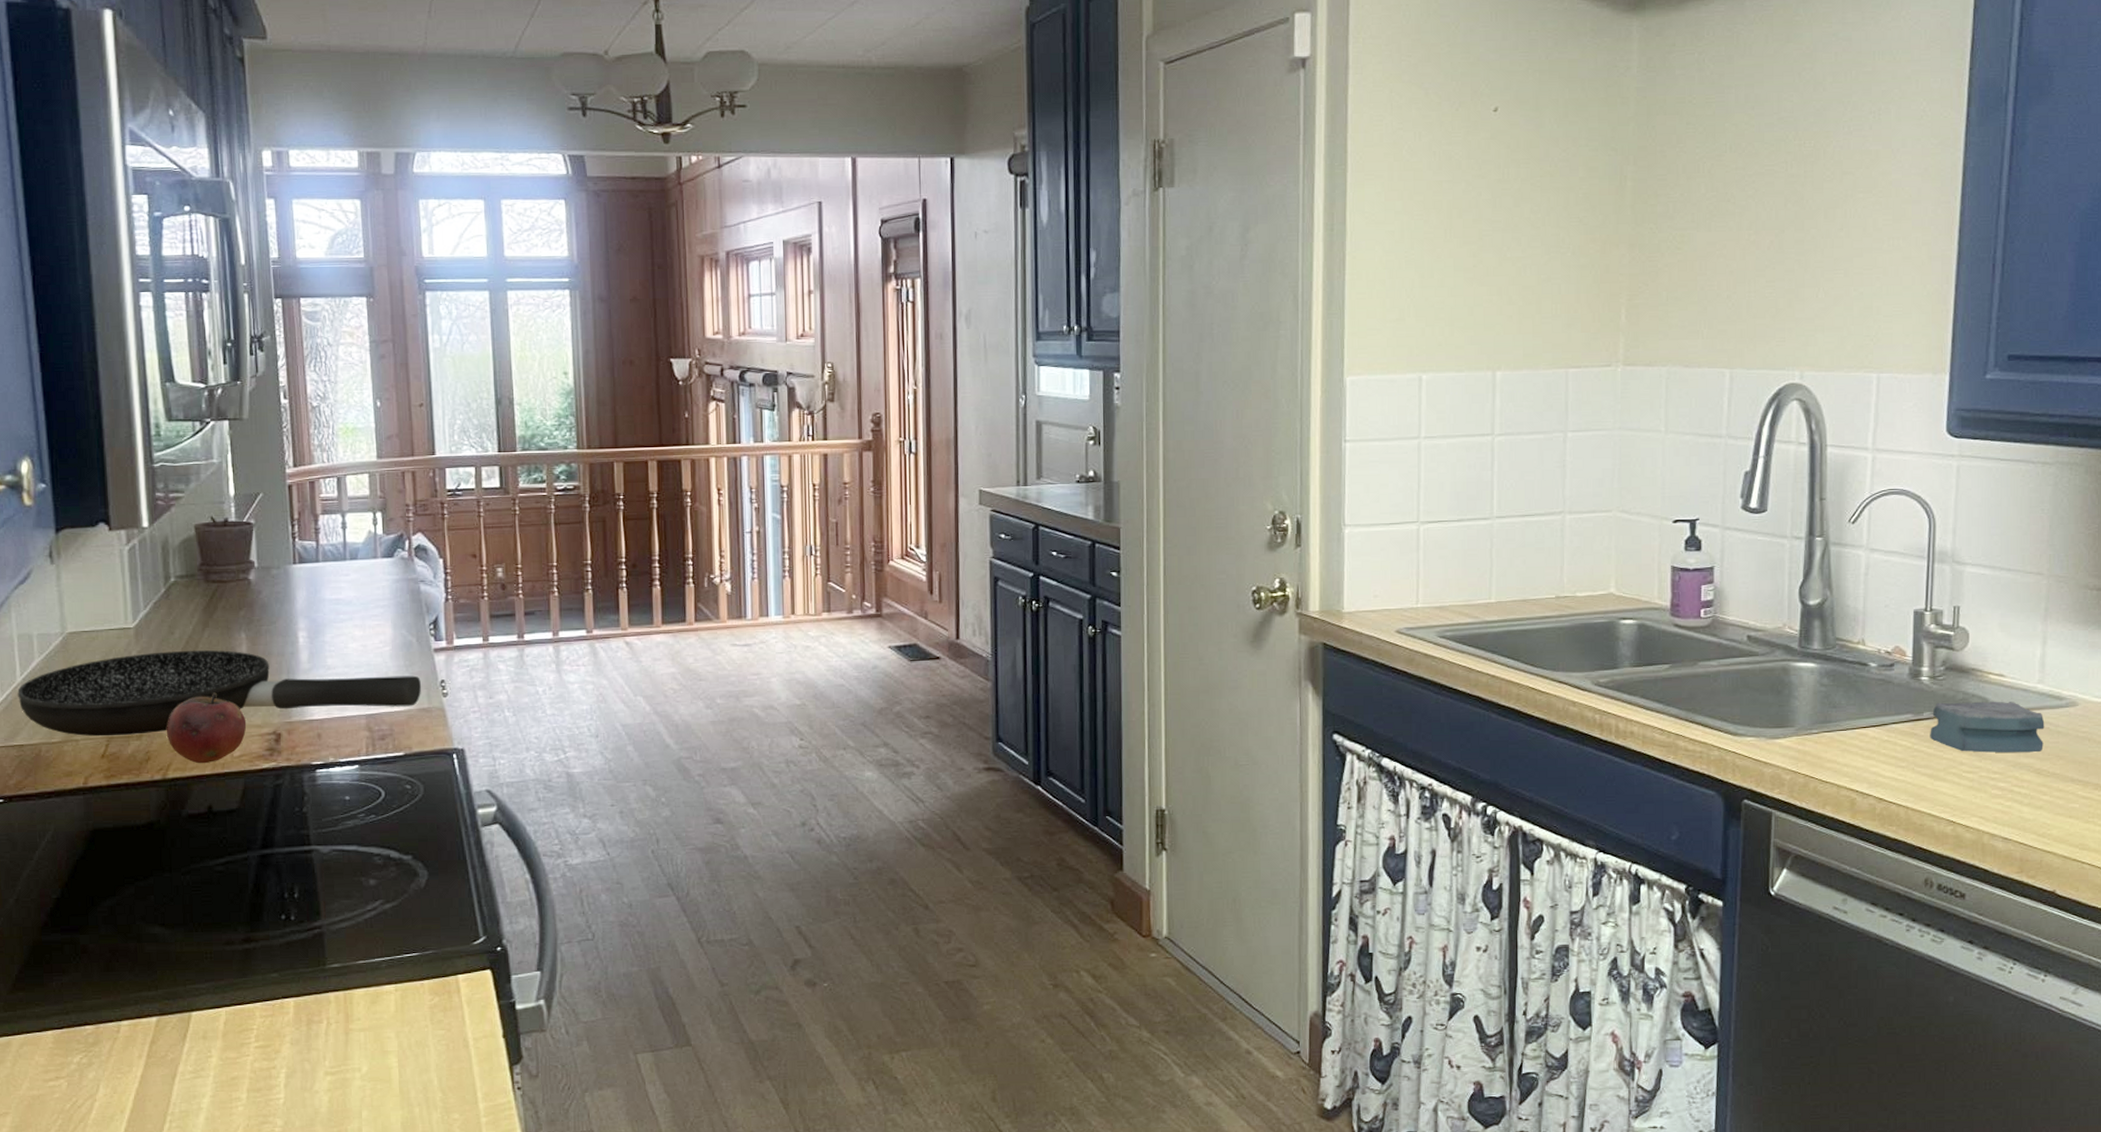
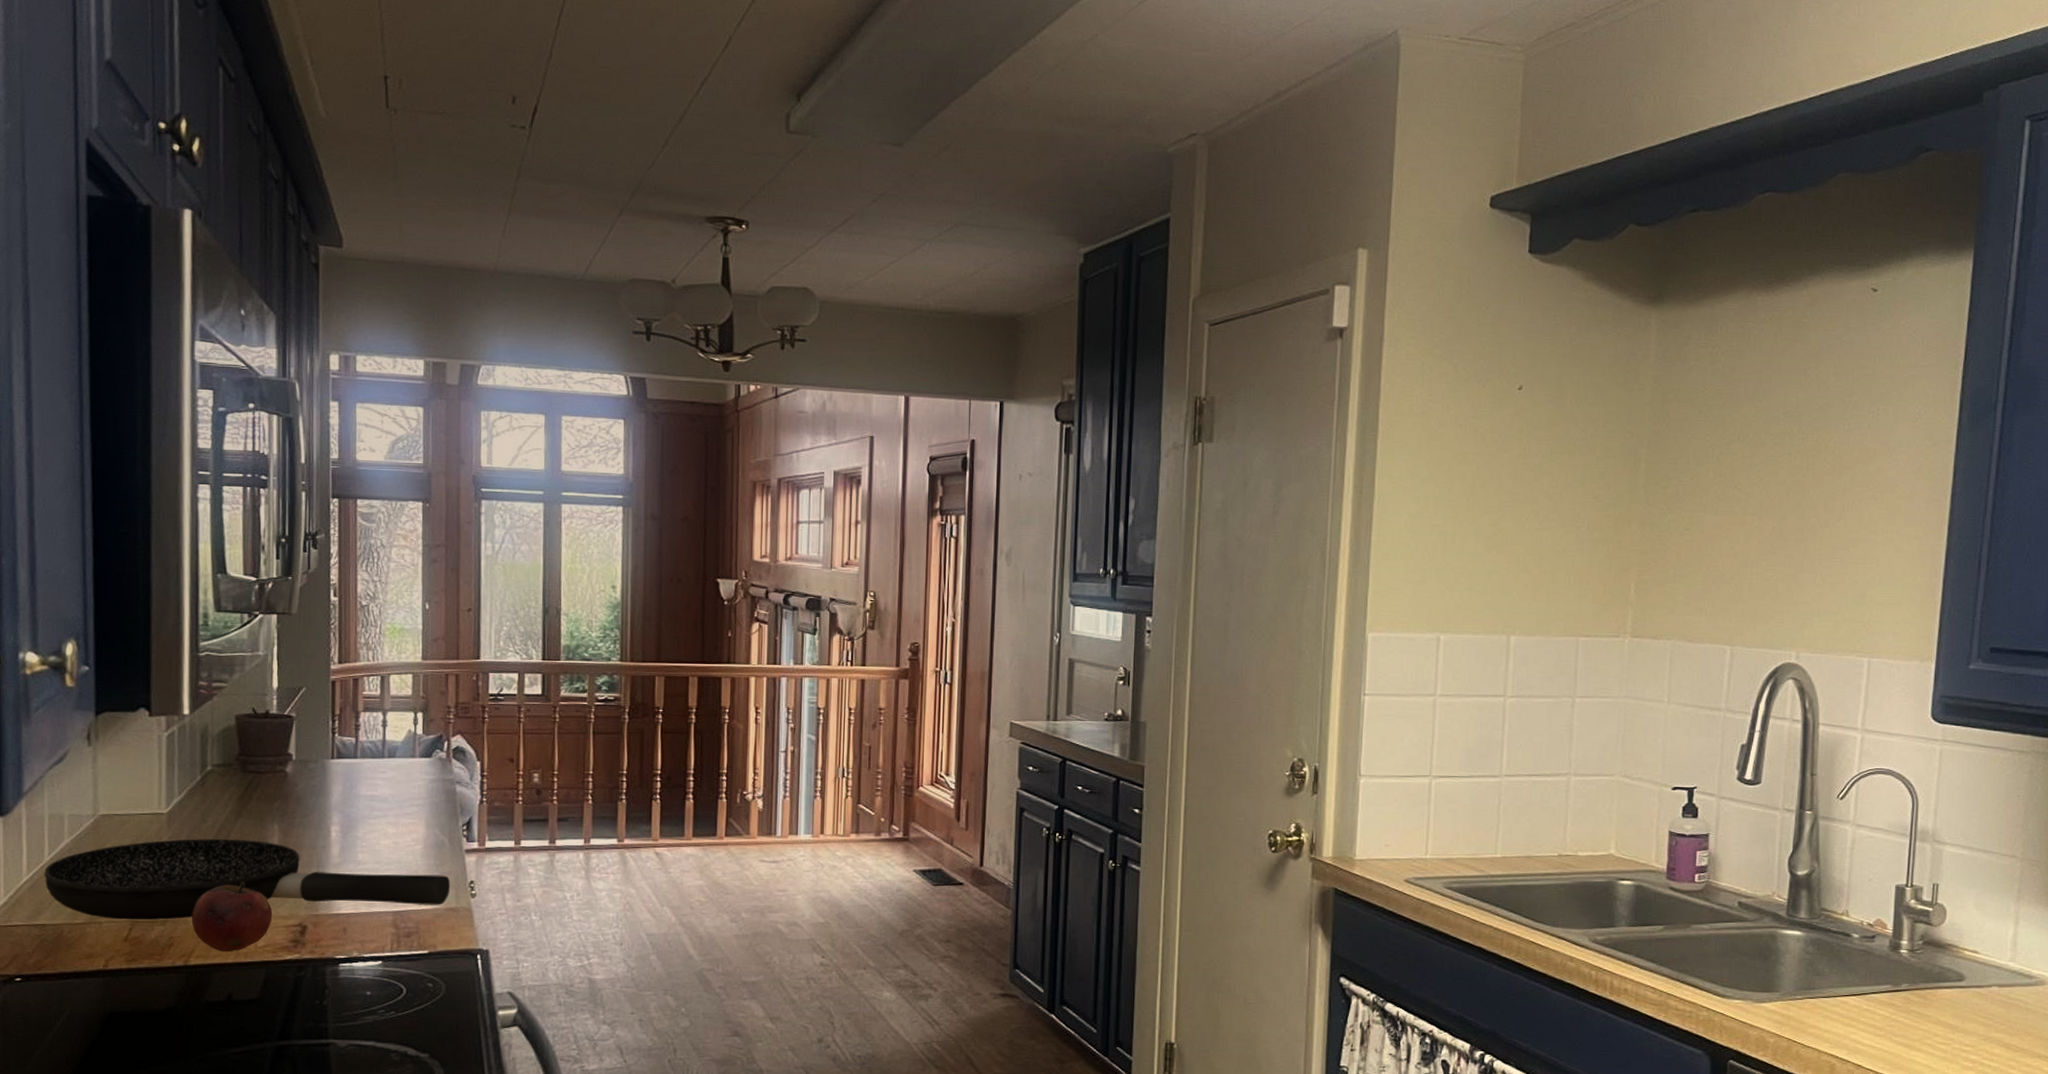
sponge: present [1930,701,2045,753] -> none [1907,975,2015,1028]

